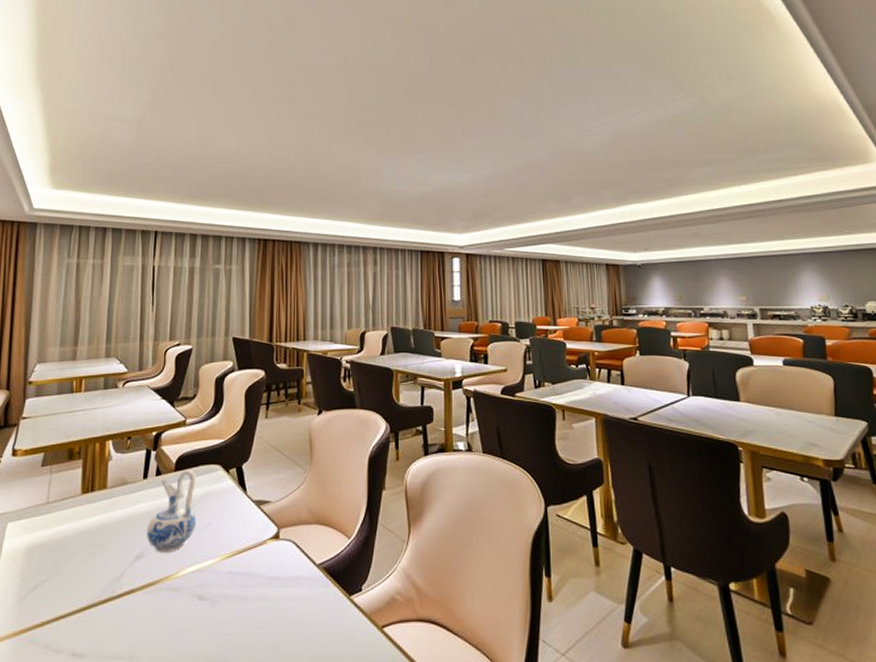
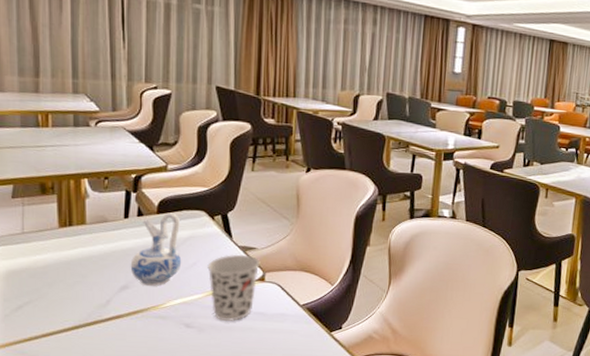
cup: none [222,509,275,589] -> present [207,254,260,321]

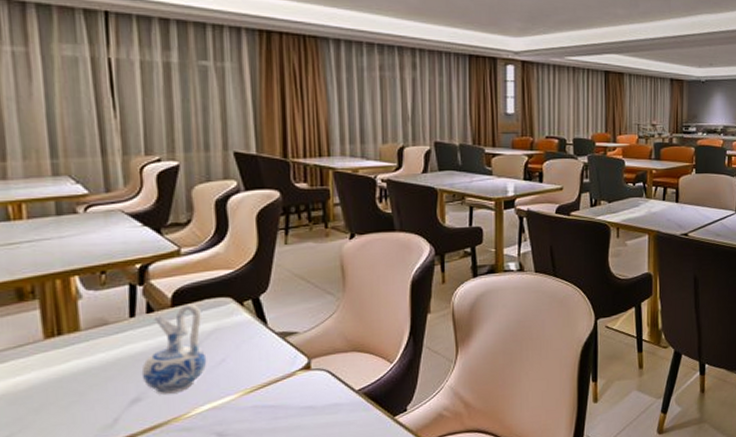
cup: present [207,254,260,321] -> none [239,341,304,422]

